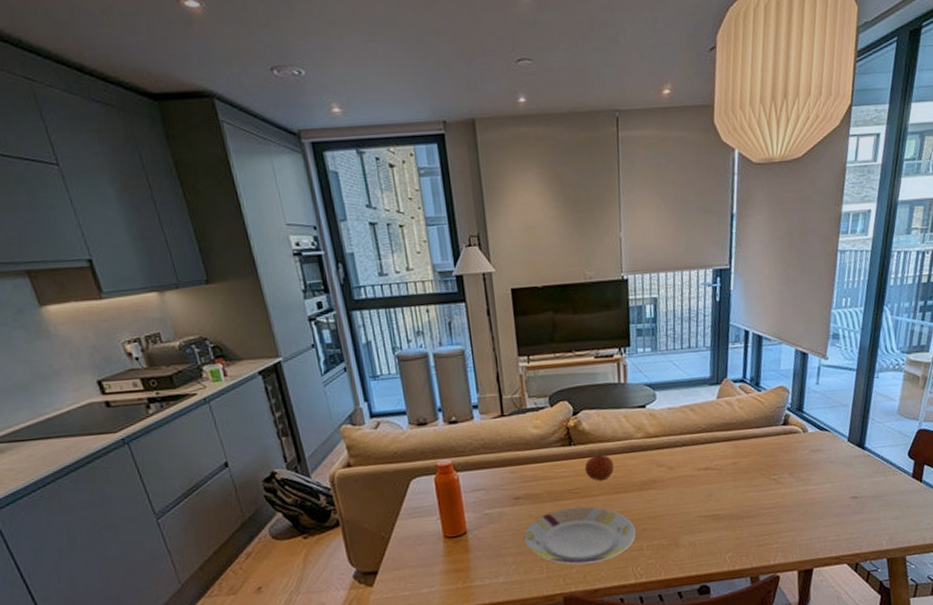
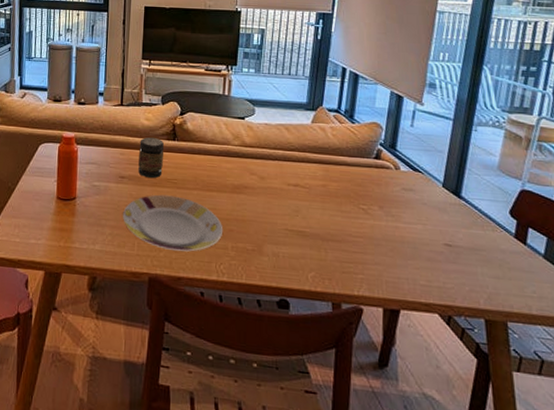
jar: none [531,446,562,494] -> present [138,137,164,179]
fruit: present [584,453,615,481] -> none [184,152,211,177]

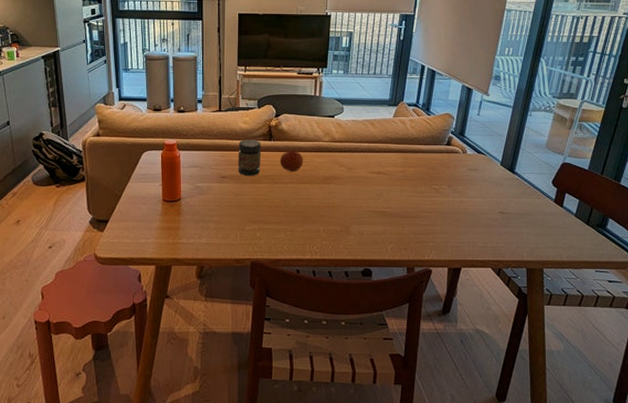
plate: present [123,194,224,252] -> none [225,190,316,237]
fruit: none [184,152,211,177] -> present [279,150,304,172]

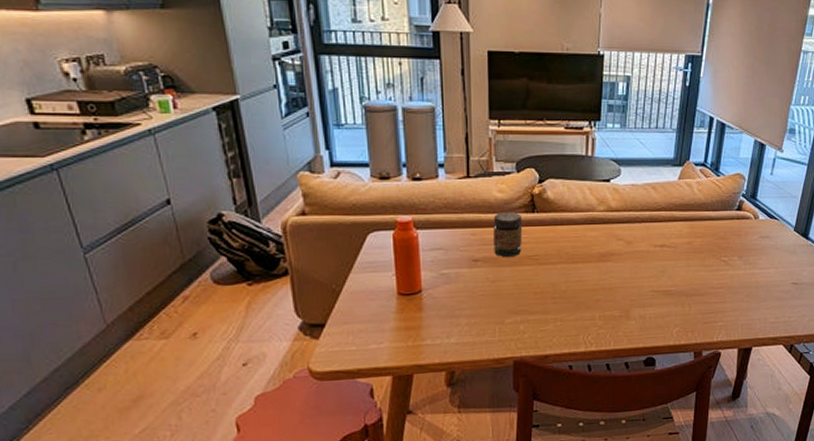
fruit: present [279,150,304,172] -> none [545,223,575,250]

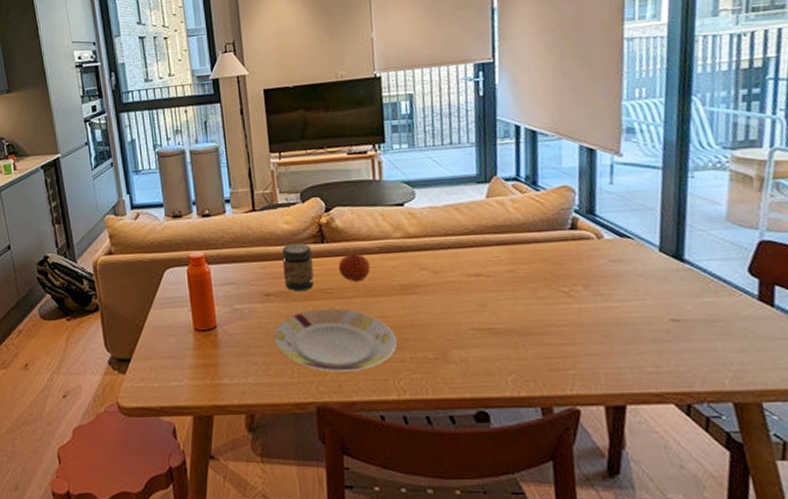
plate: none [480,273,590,330] -> present [274,308,398,372]
fruit: none [545,223,575,250] -> present [338,253,371,282]

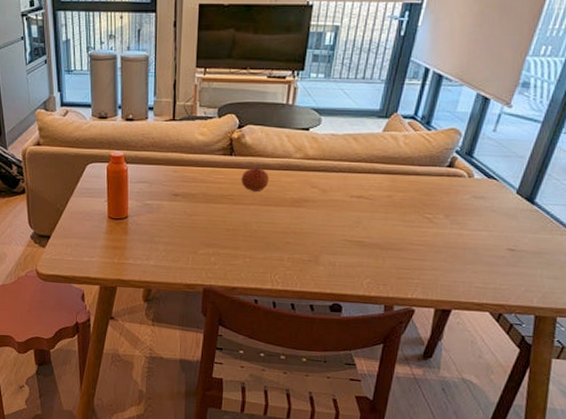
plate: present [274,308,398,372] -> none [177,211,280,264]
jar: present [282,243,315,292] -> none [192,153,220,195]

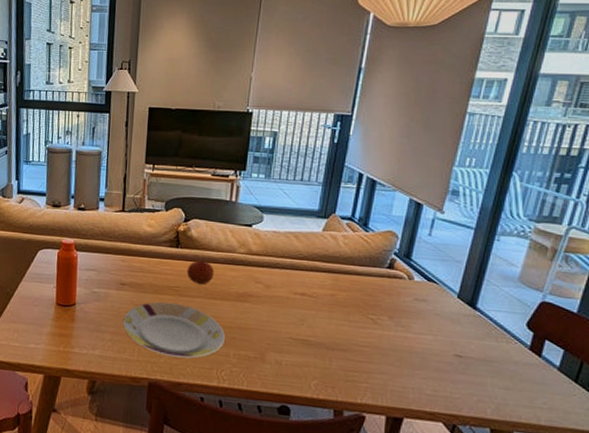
plate: none [177,211,280,264] -> present [123,302,226,358]

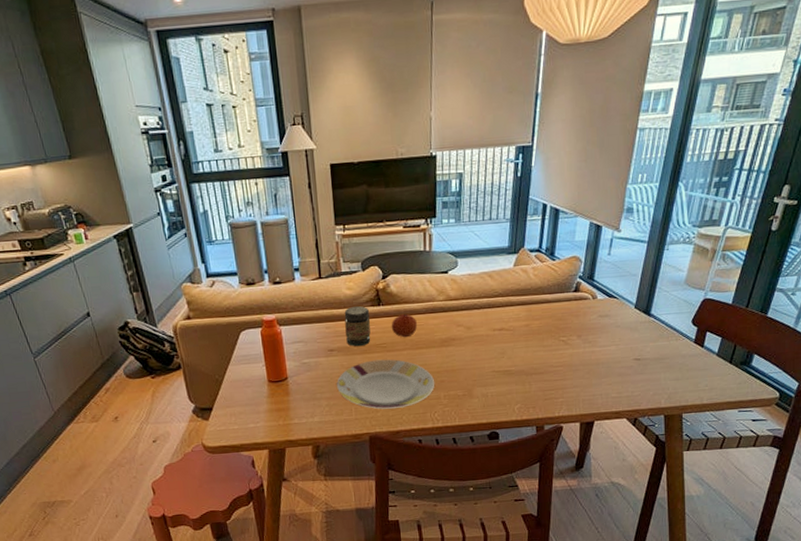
jar: none [139,244,166,286] -> present [344,306,371,347]

